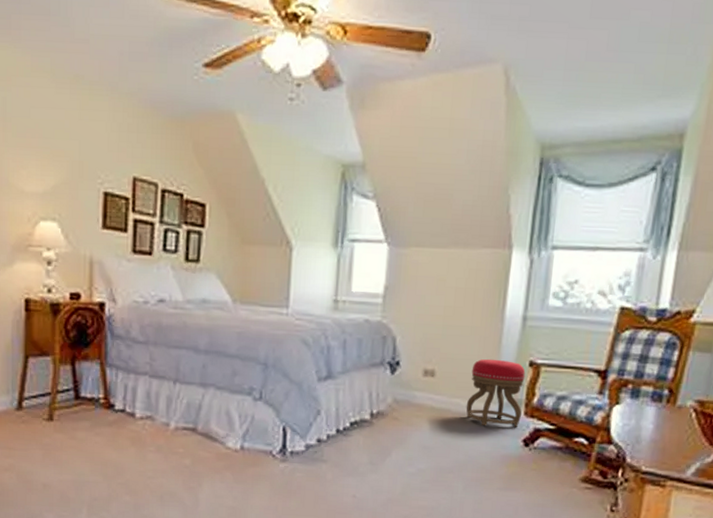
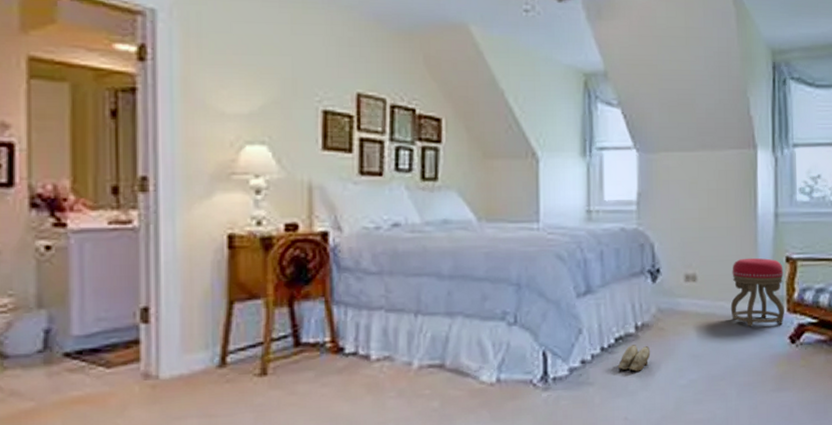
slippers: none [350,430,383,455] -> present [617,345,651,372]

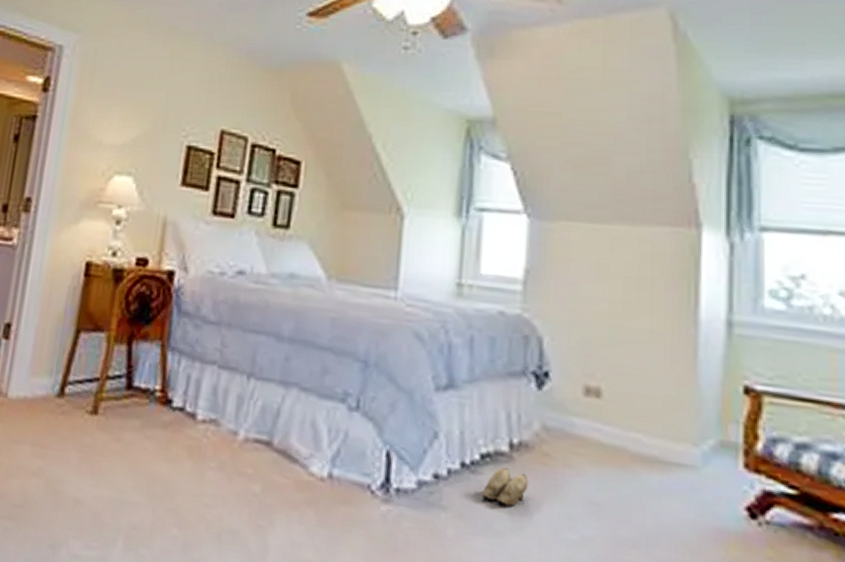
stool: present [730,257,784,327] -> none [651,378,739,486]

